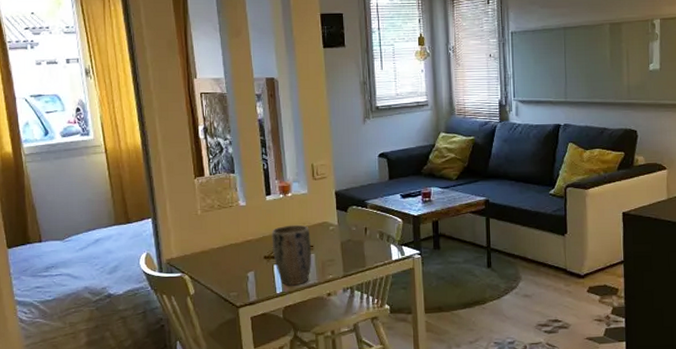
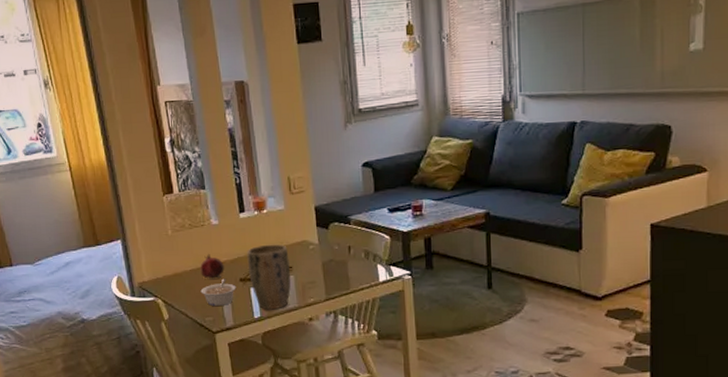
legume: none [226,256,261,282] -> present [200,278,237,306]
fruit: none [227,232,250,256] -> present [200,253,225,279]

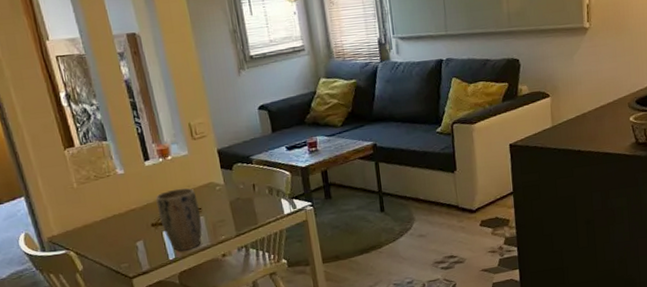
fruit: present [200,253,225,279] -> none [110,202,135,227]
legume: present [200,278,237,306] -> none [113,225,149,253]

